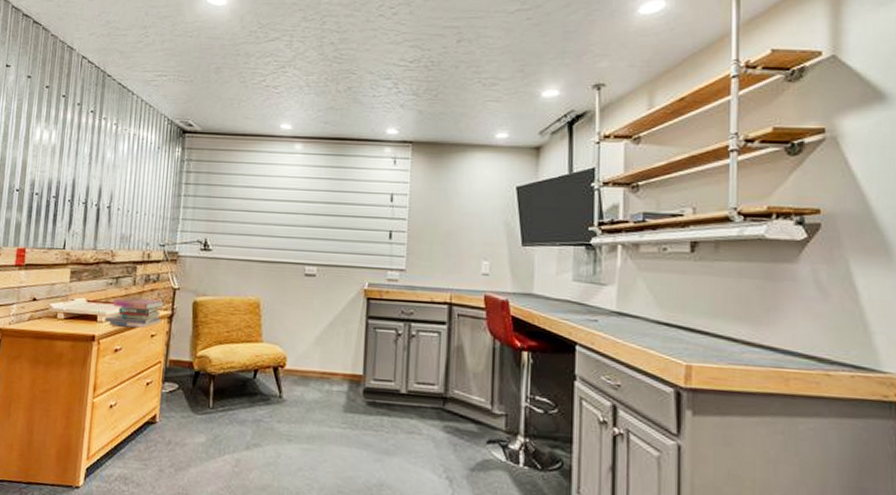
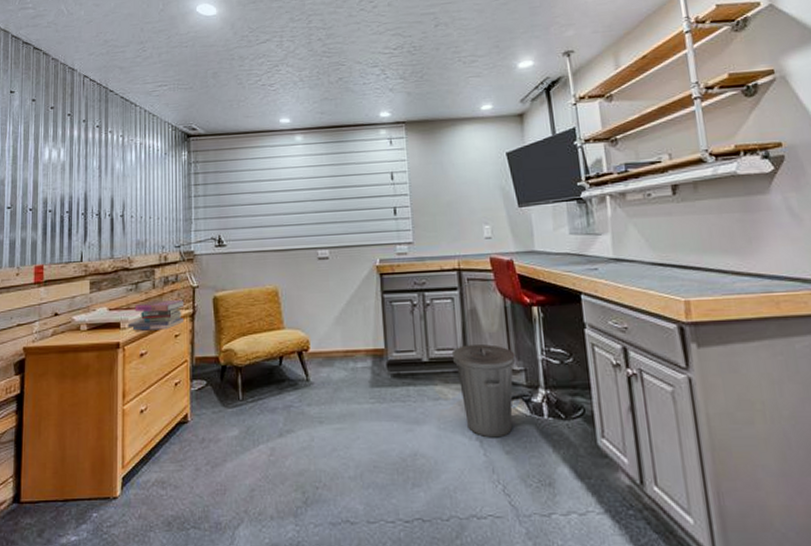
trash can: none [431,382,498,480] -> present [451,344,516,438]

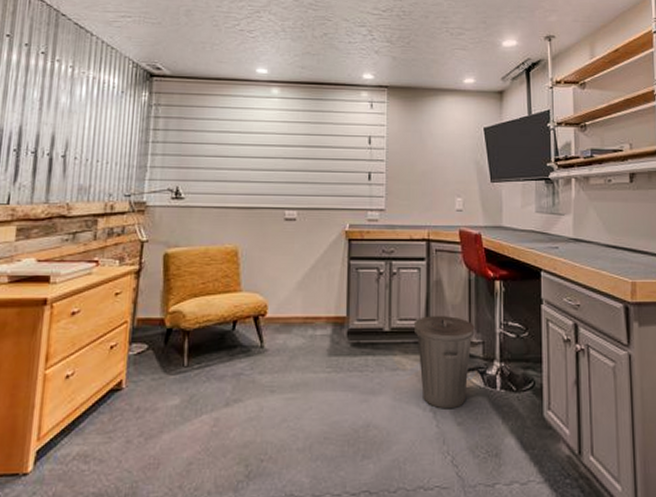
books: present [128,299,185,331] -> none [60,253,130,287]

